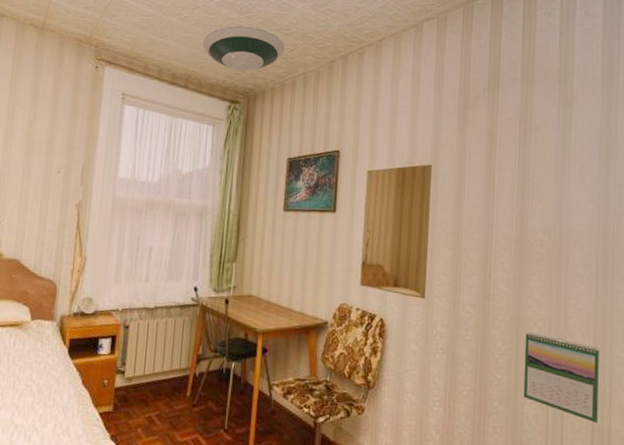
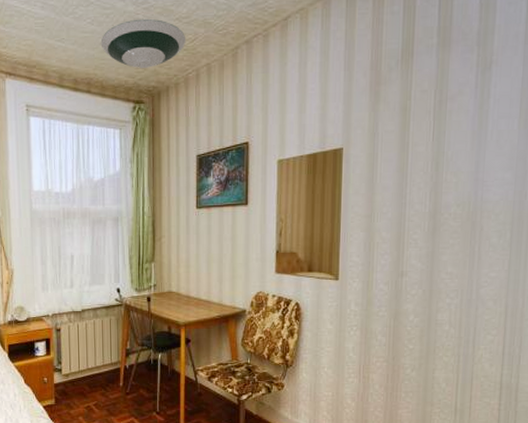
calendar: present [523,332,600,424] -> none [434,304,510,382]

